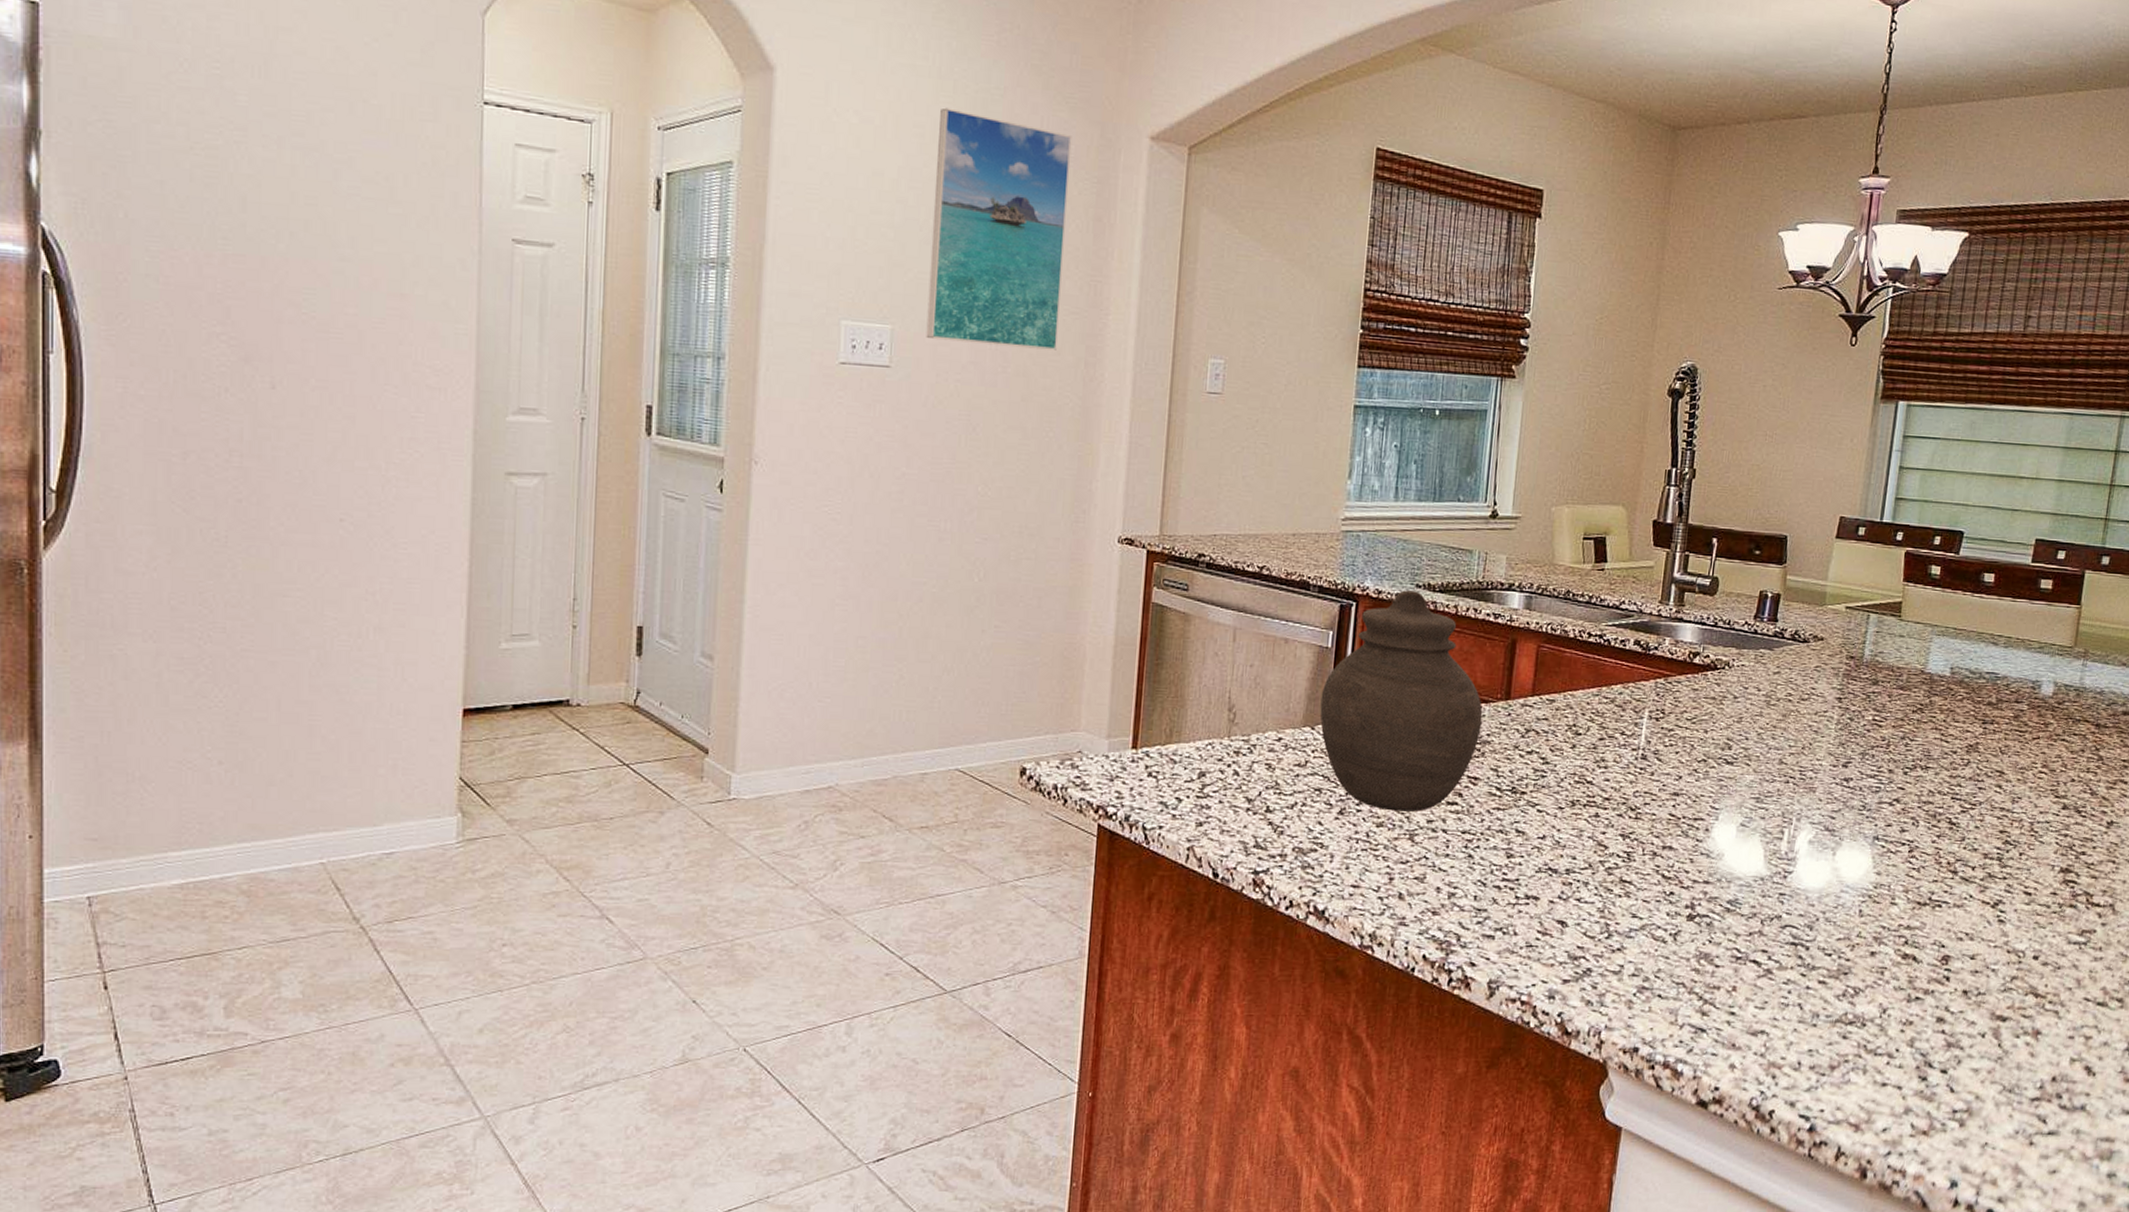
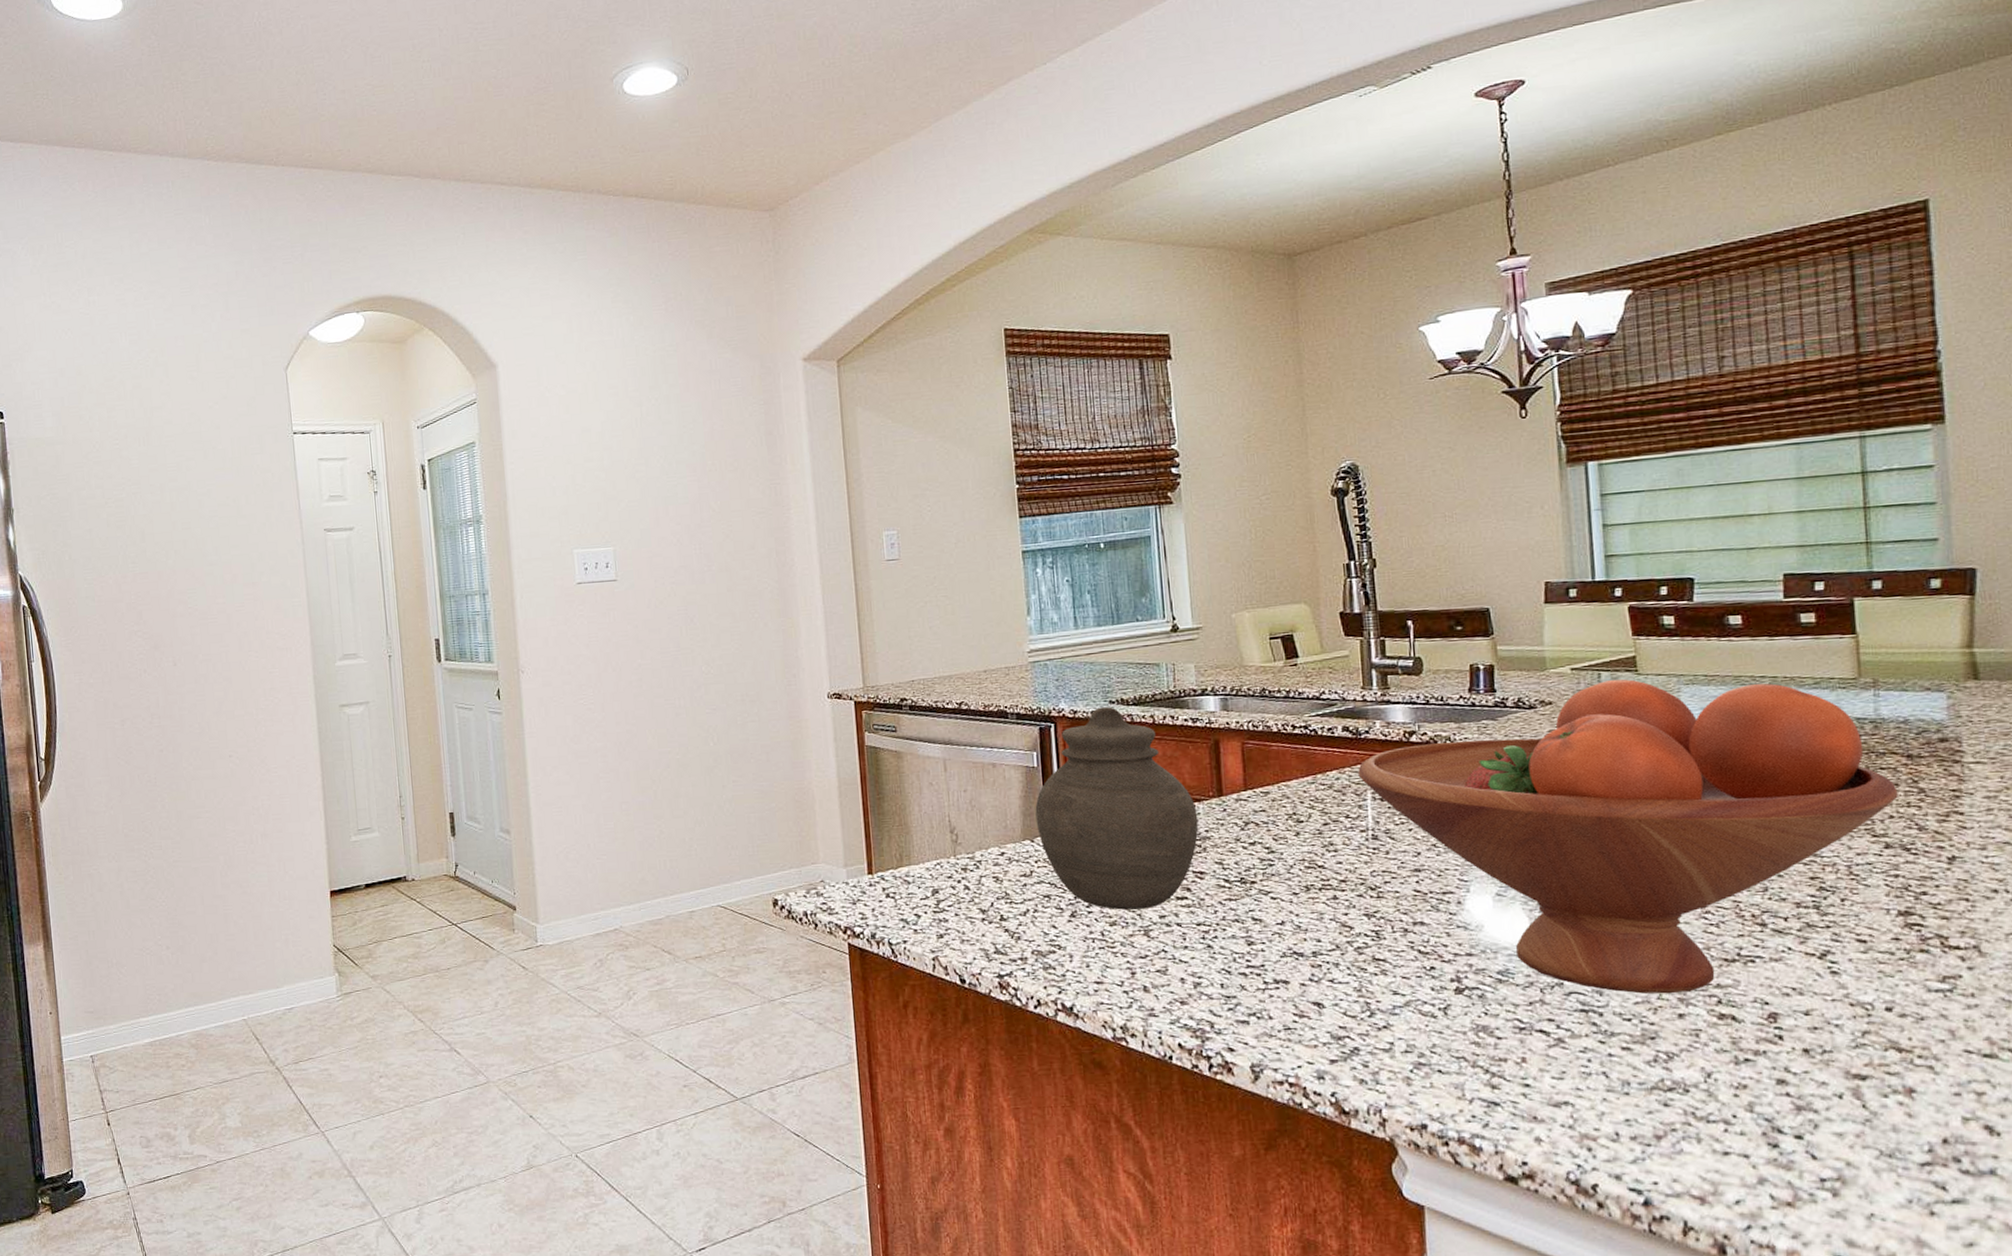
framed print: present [926,107,1072,350] -> none [628,368,750,553]
fruit bowl: none [1640,623,2083,932] -> present [1358,679,1898,994]

